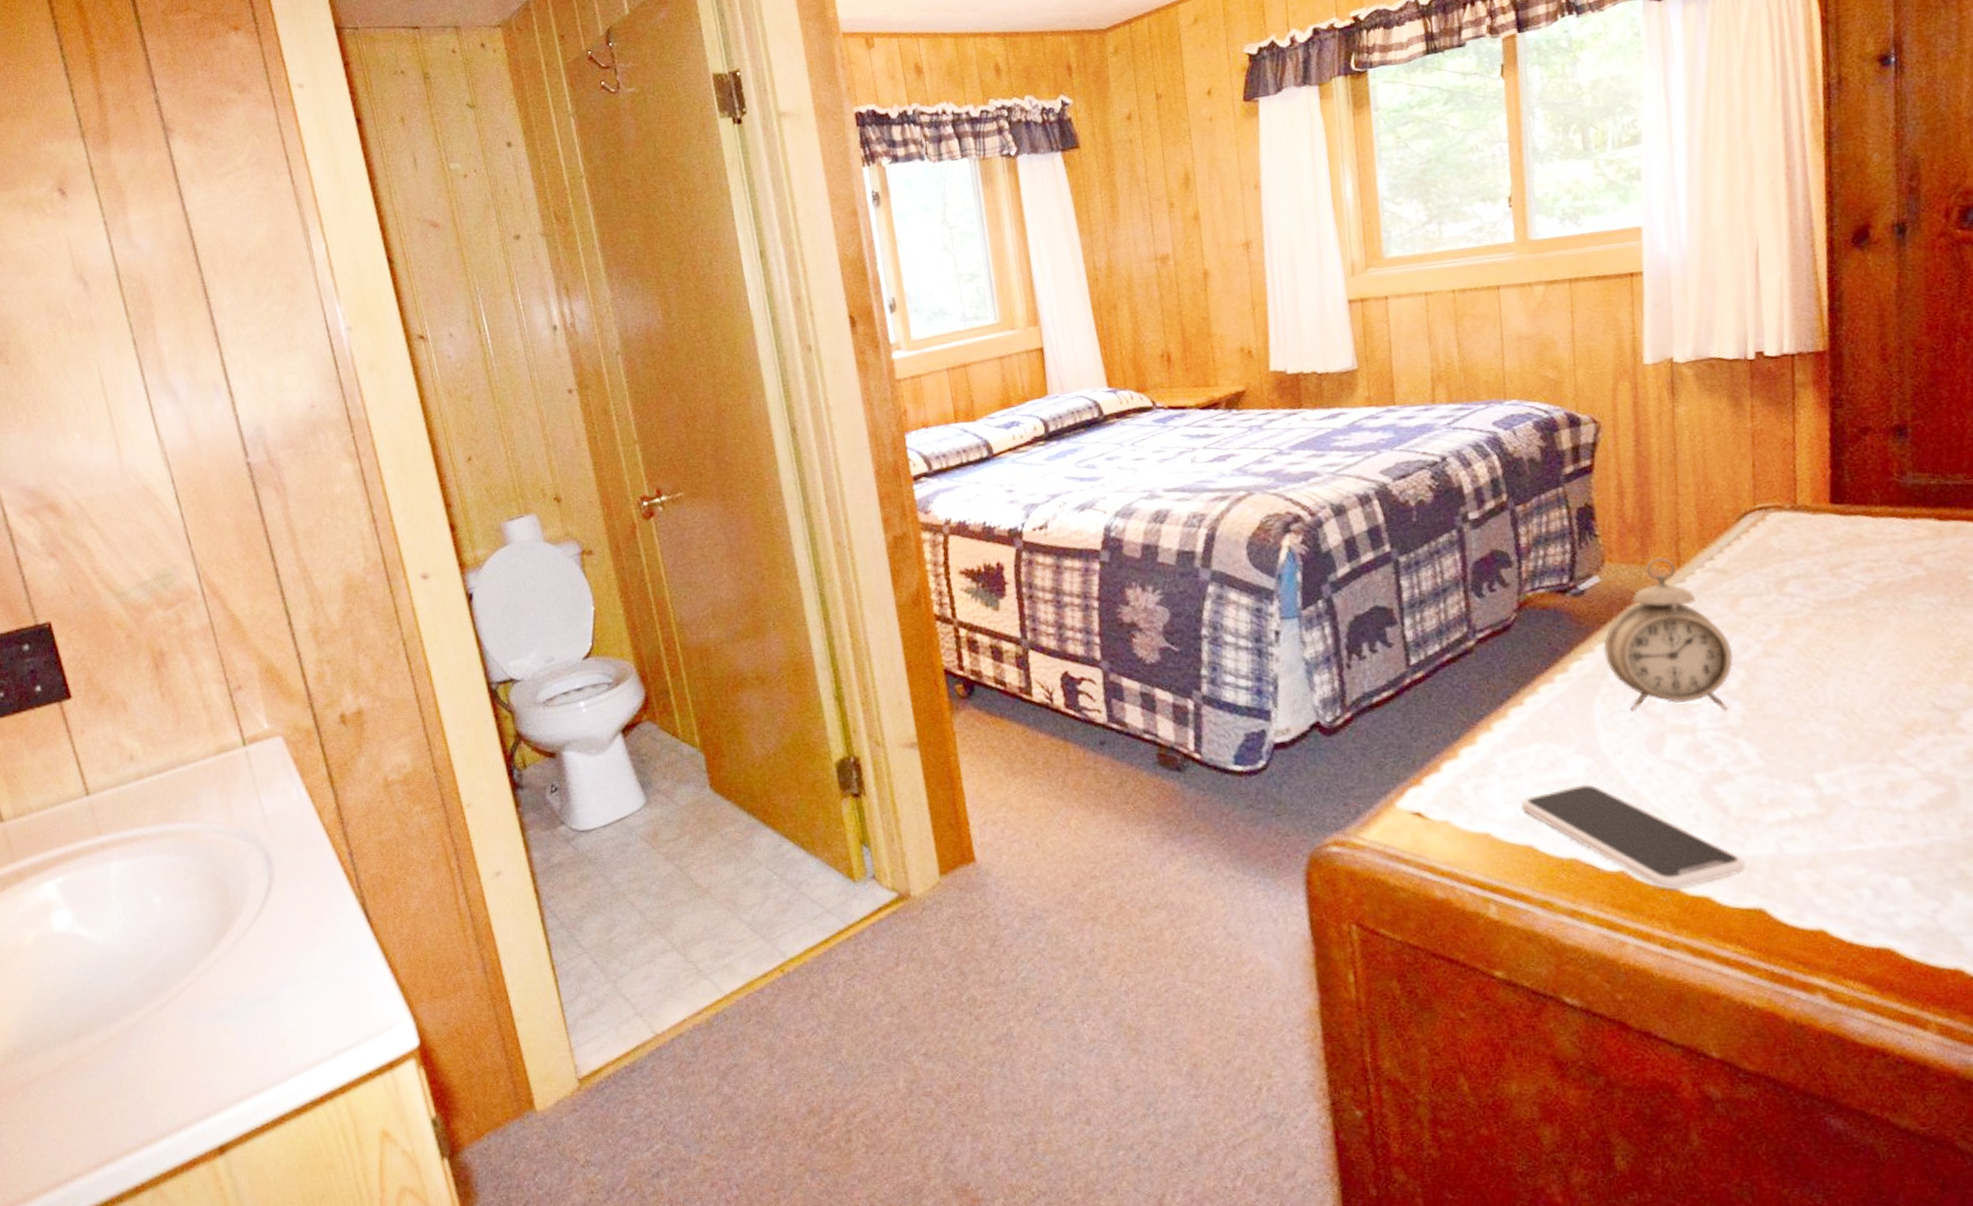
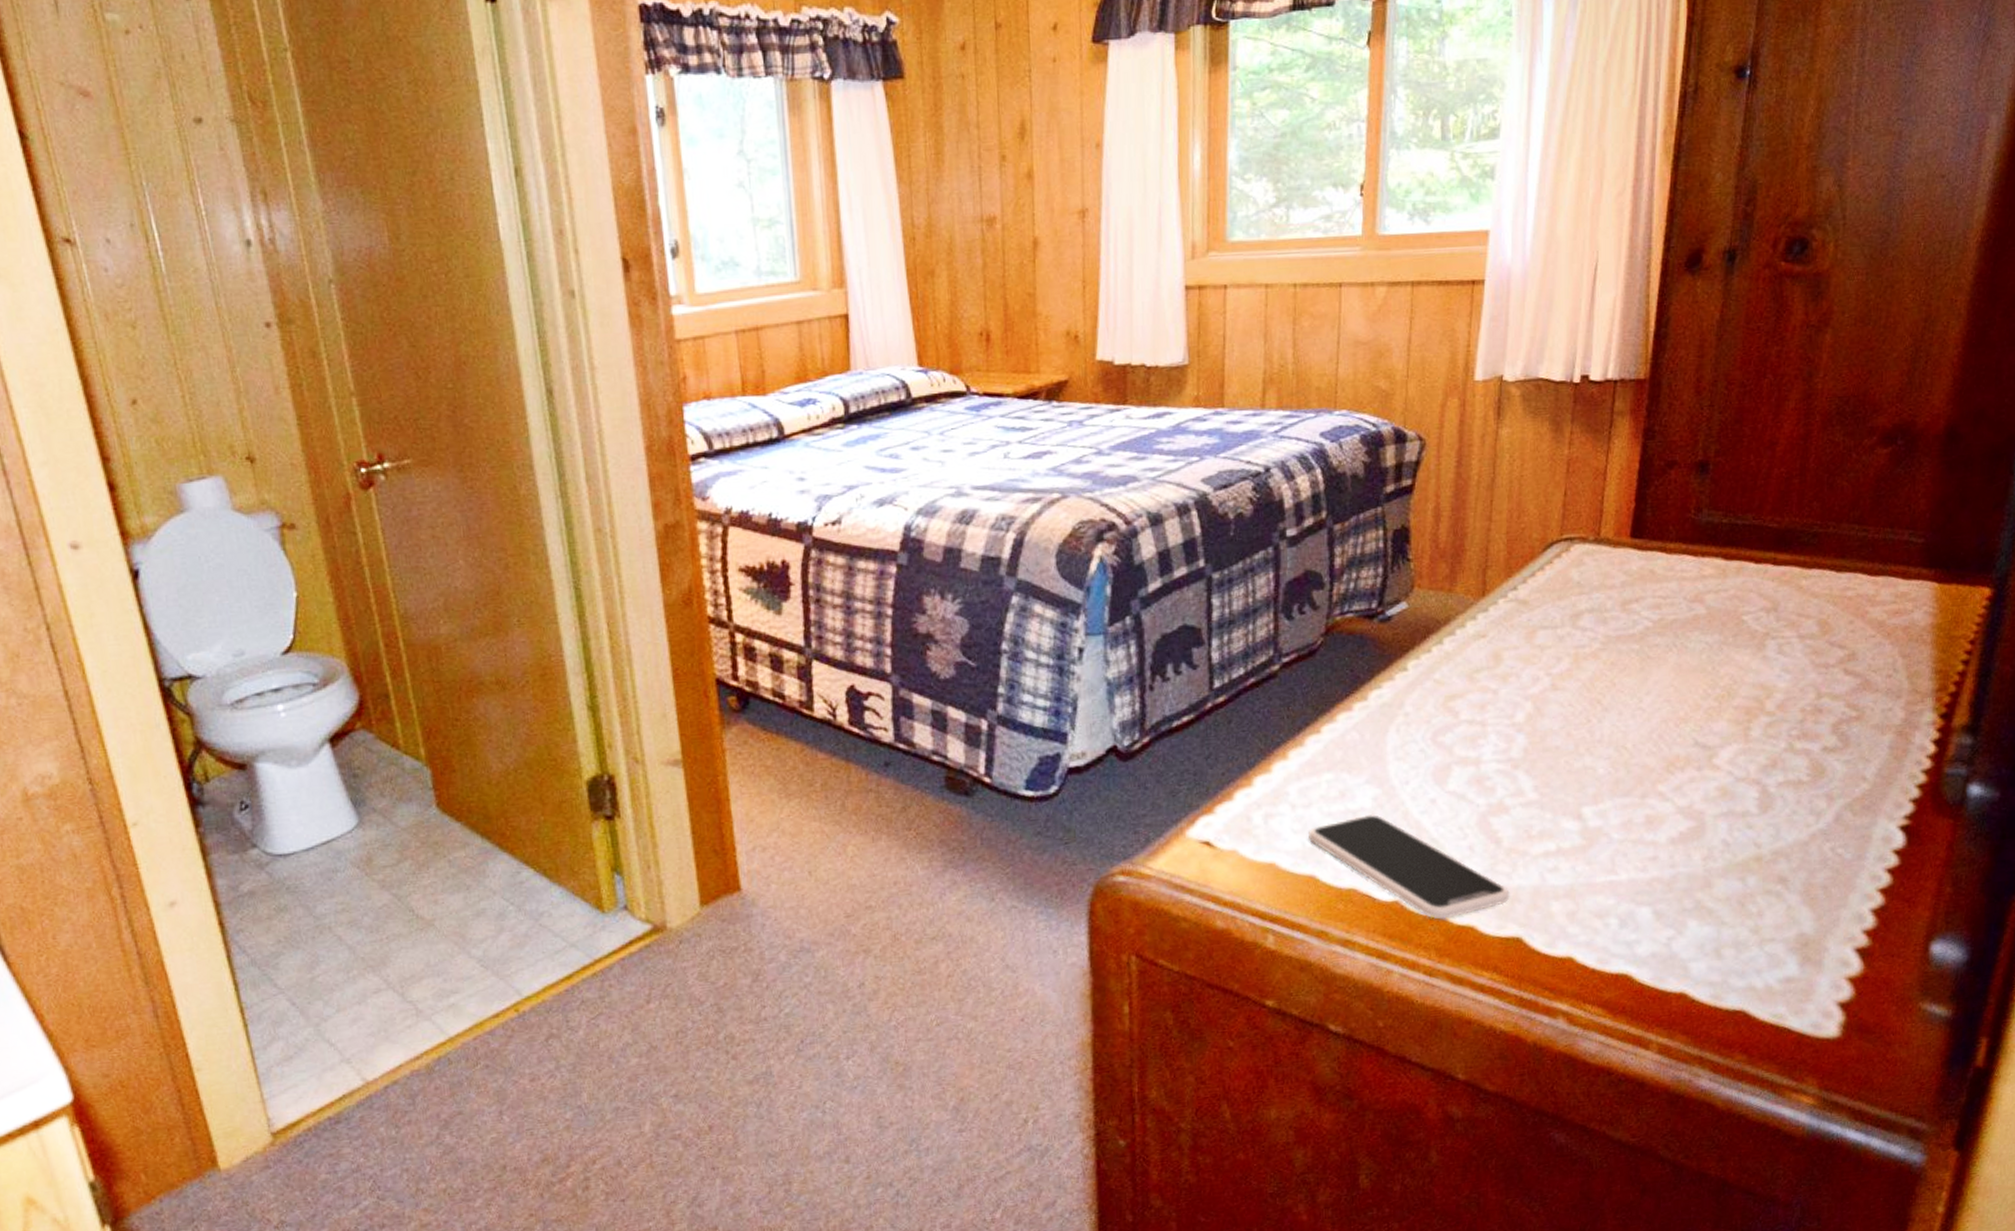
alarm clock: present [1603,557,1733,712] -> none [1403,585,1523,744]

